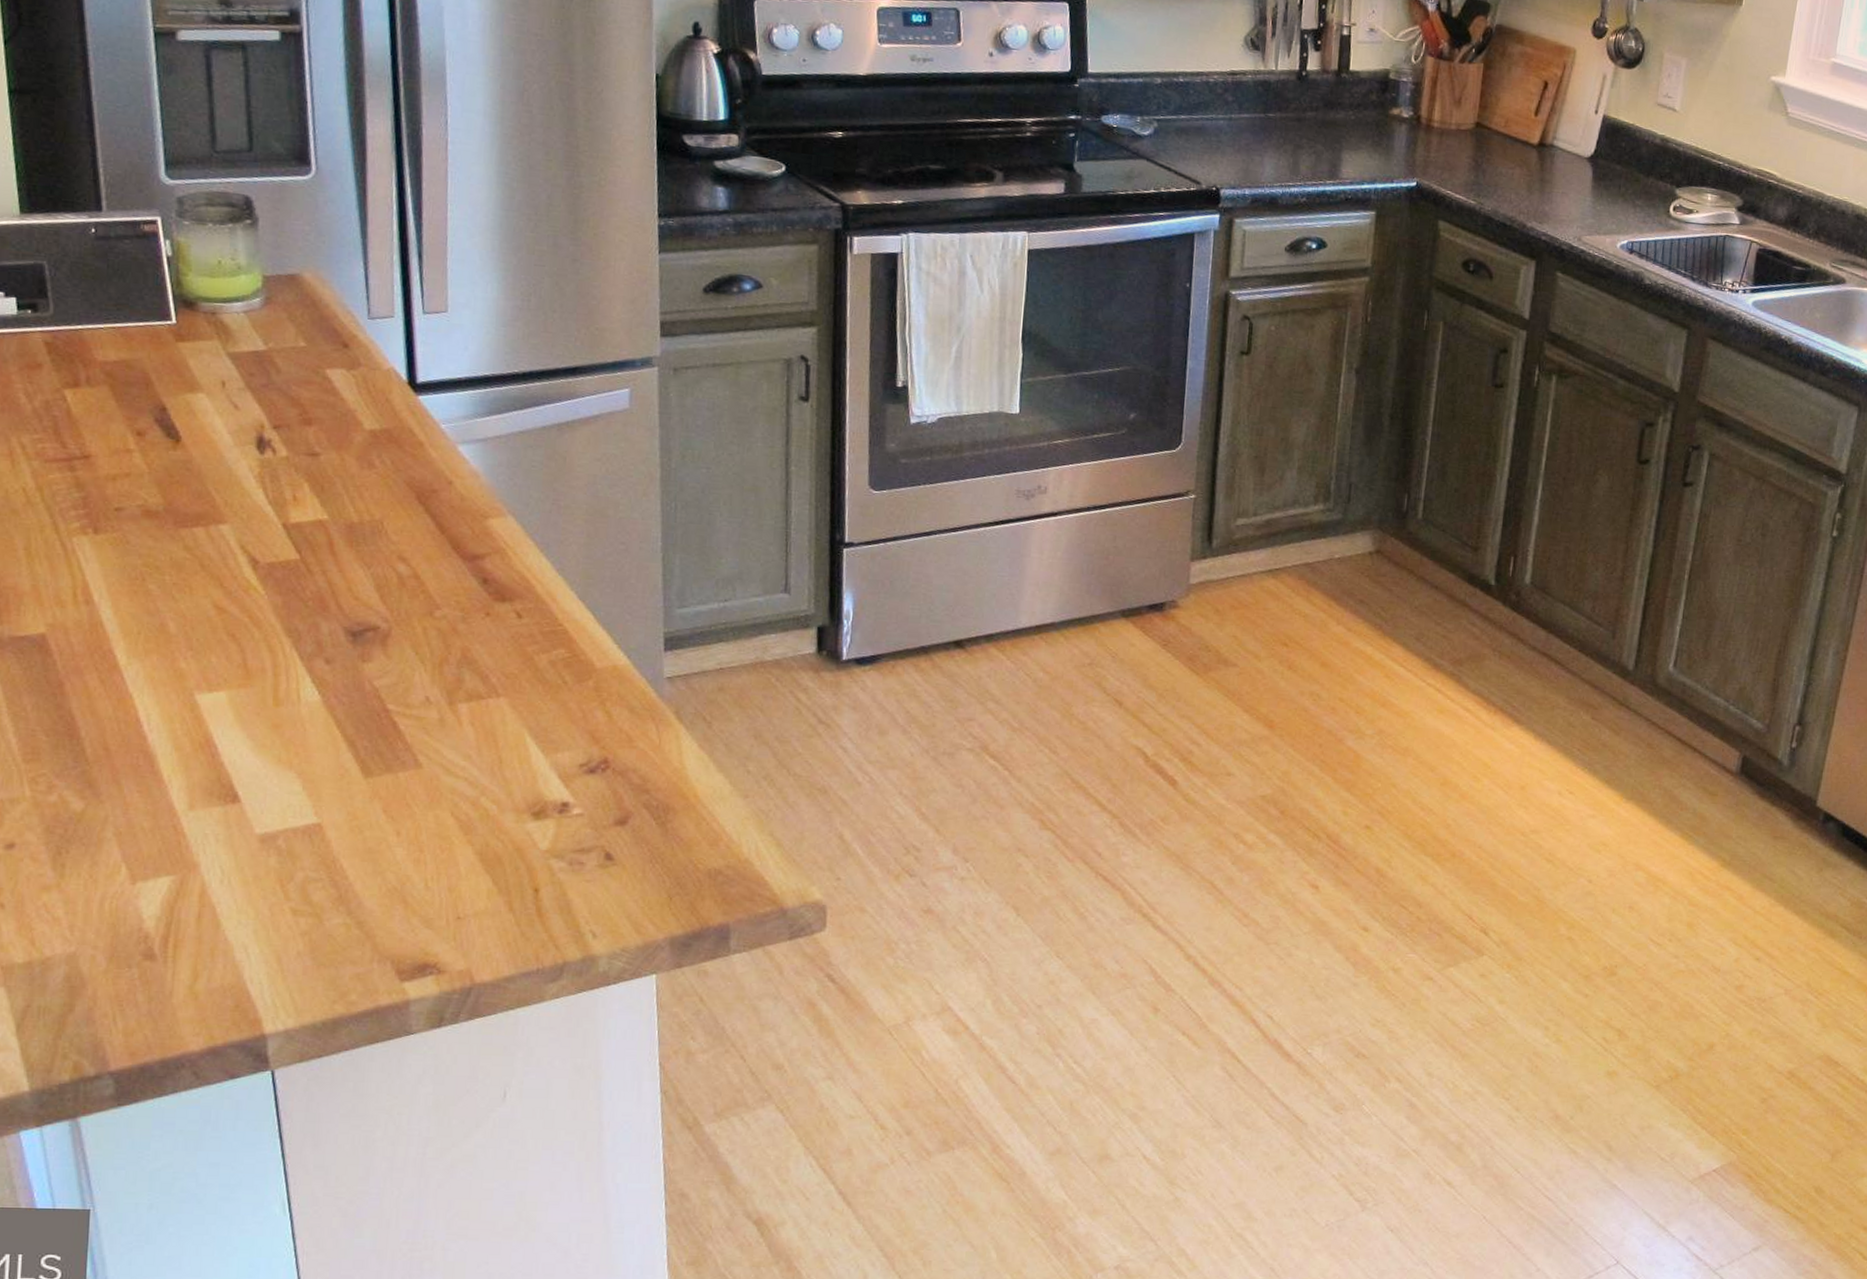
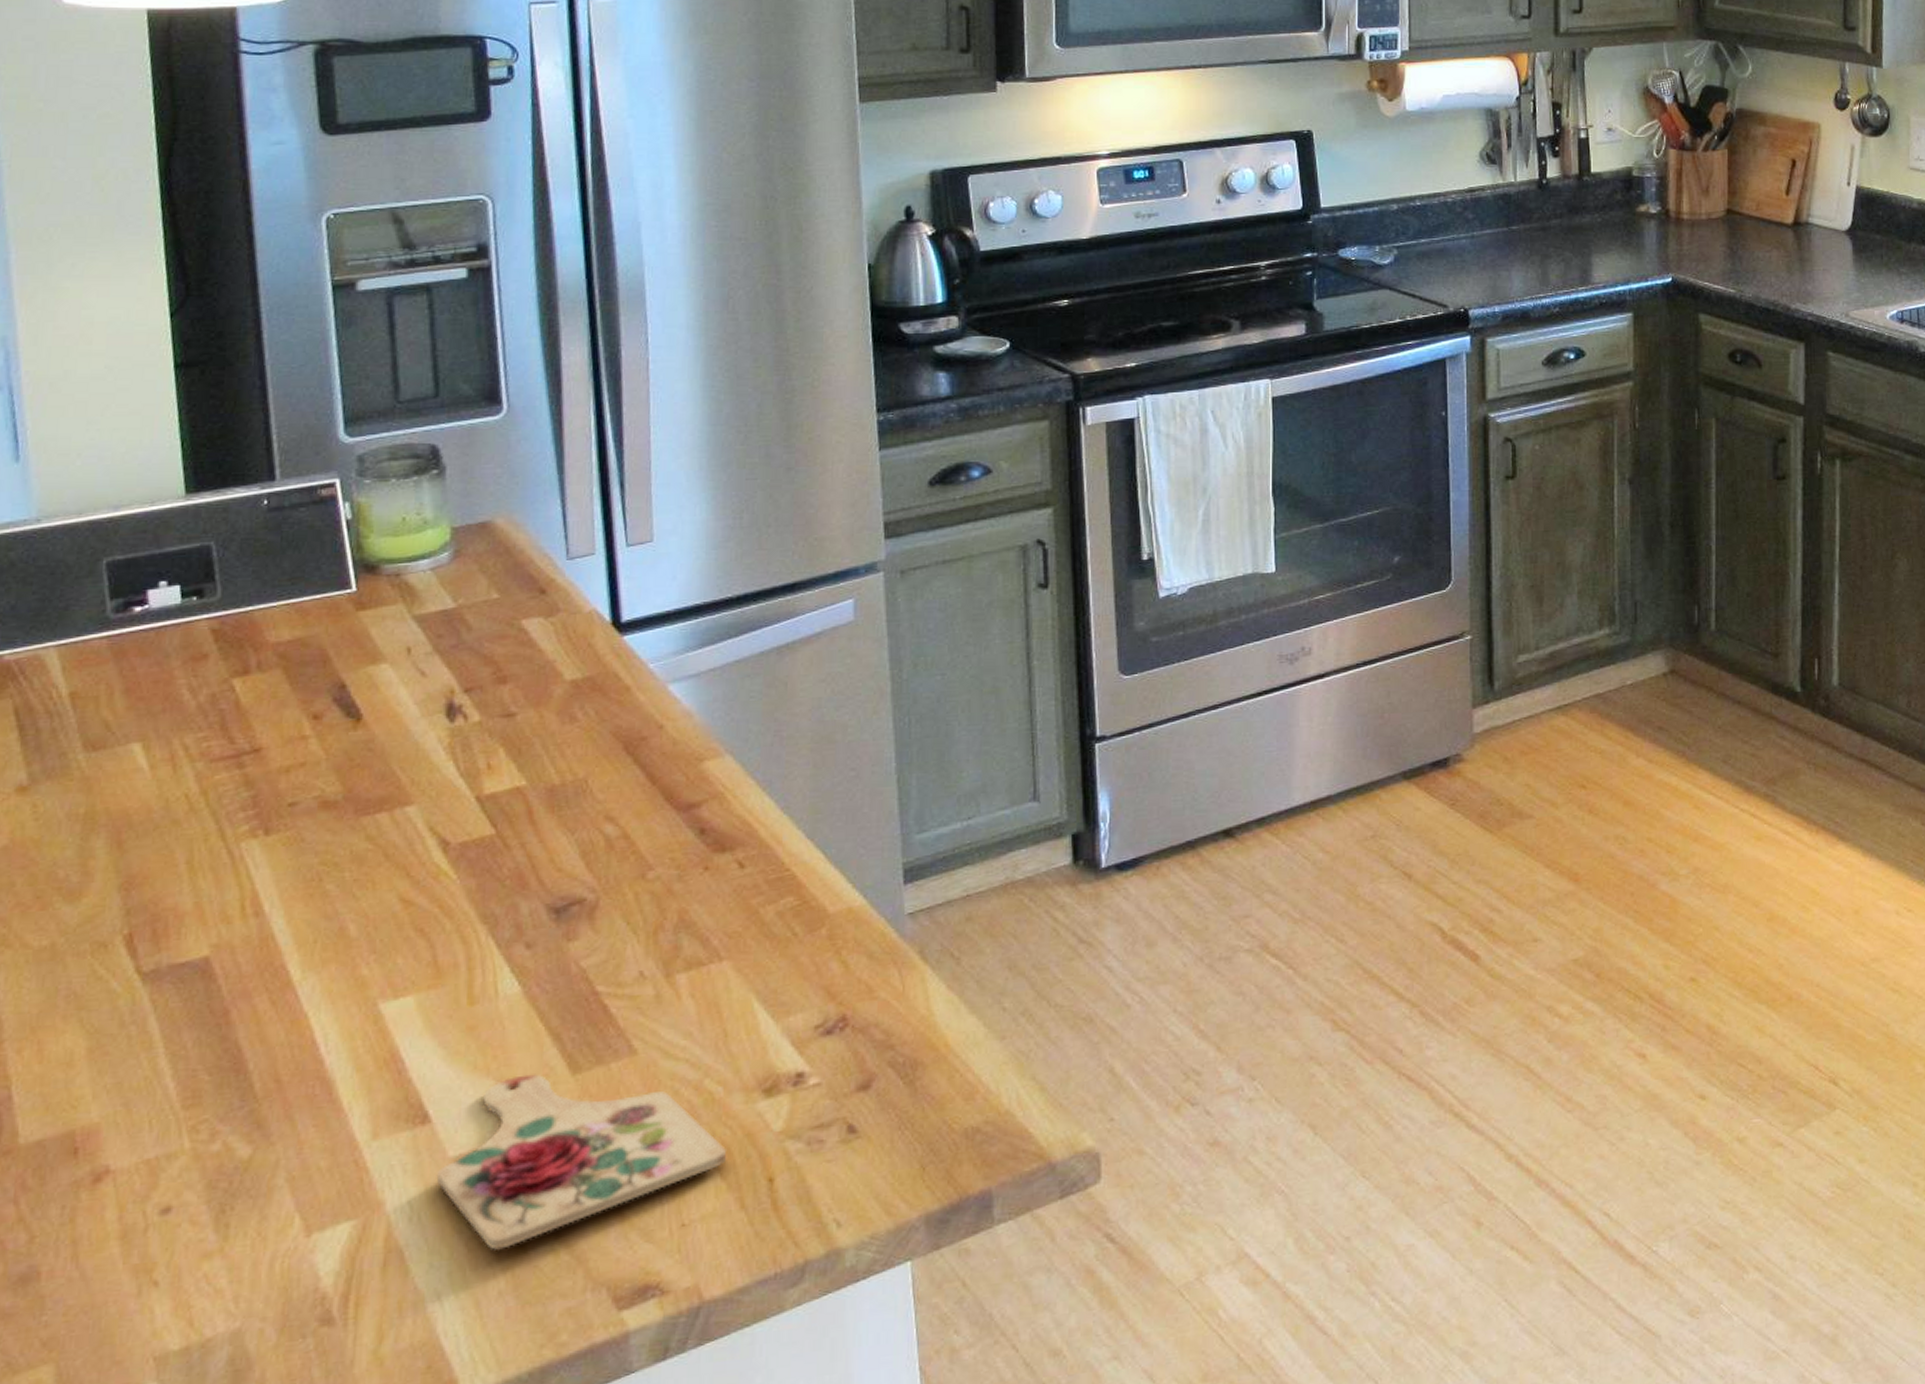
cutting board: none [244,772,499,917] -> present [436,1074,728,1250]

